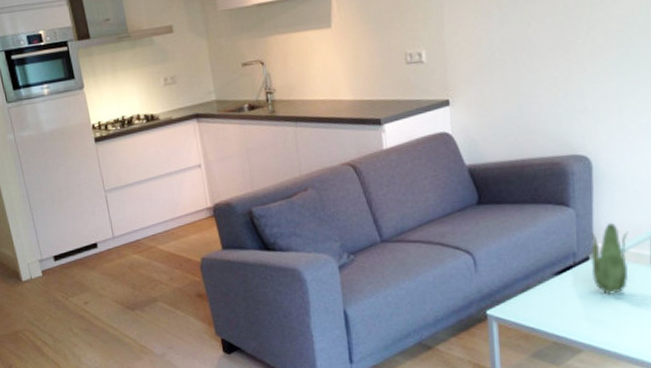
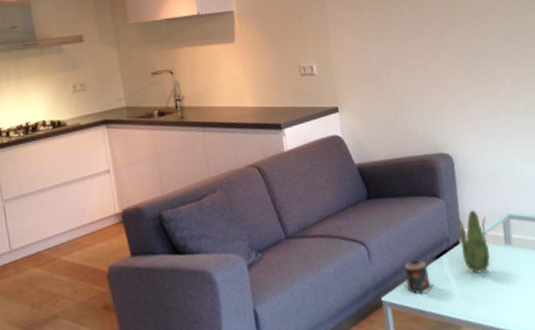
candle: none [517,274,552,312] -> present [404,260,434,295]

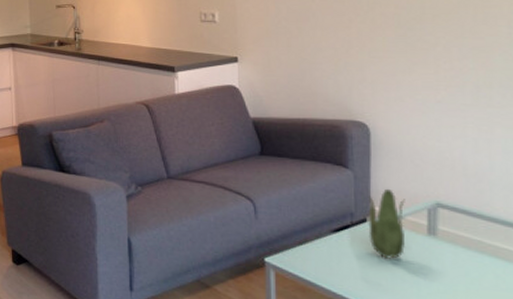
candle: present [404,260,434,295] -> none [295,228,329,267]

